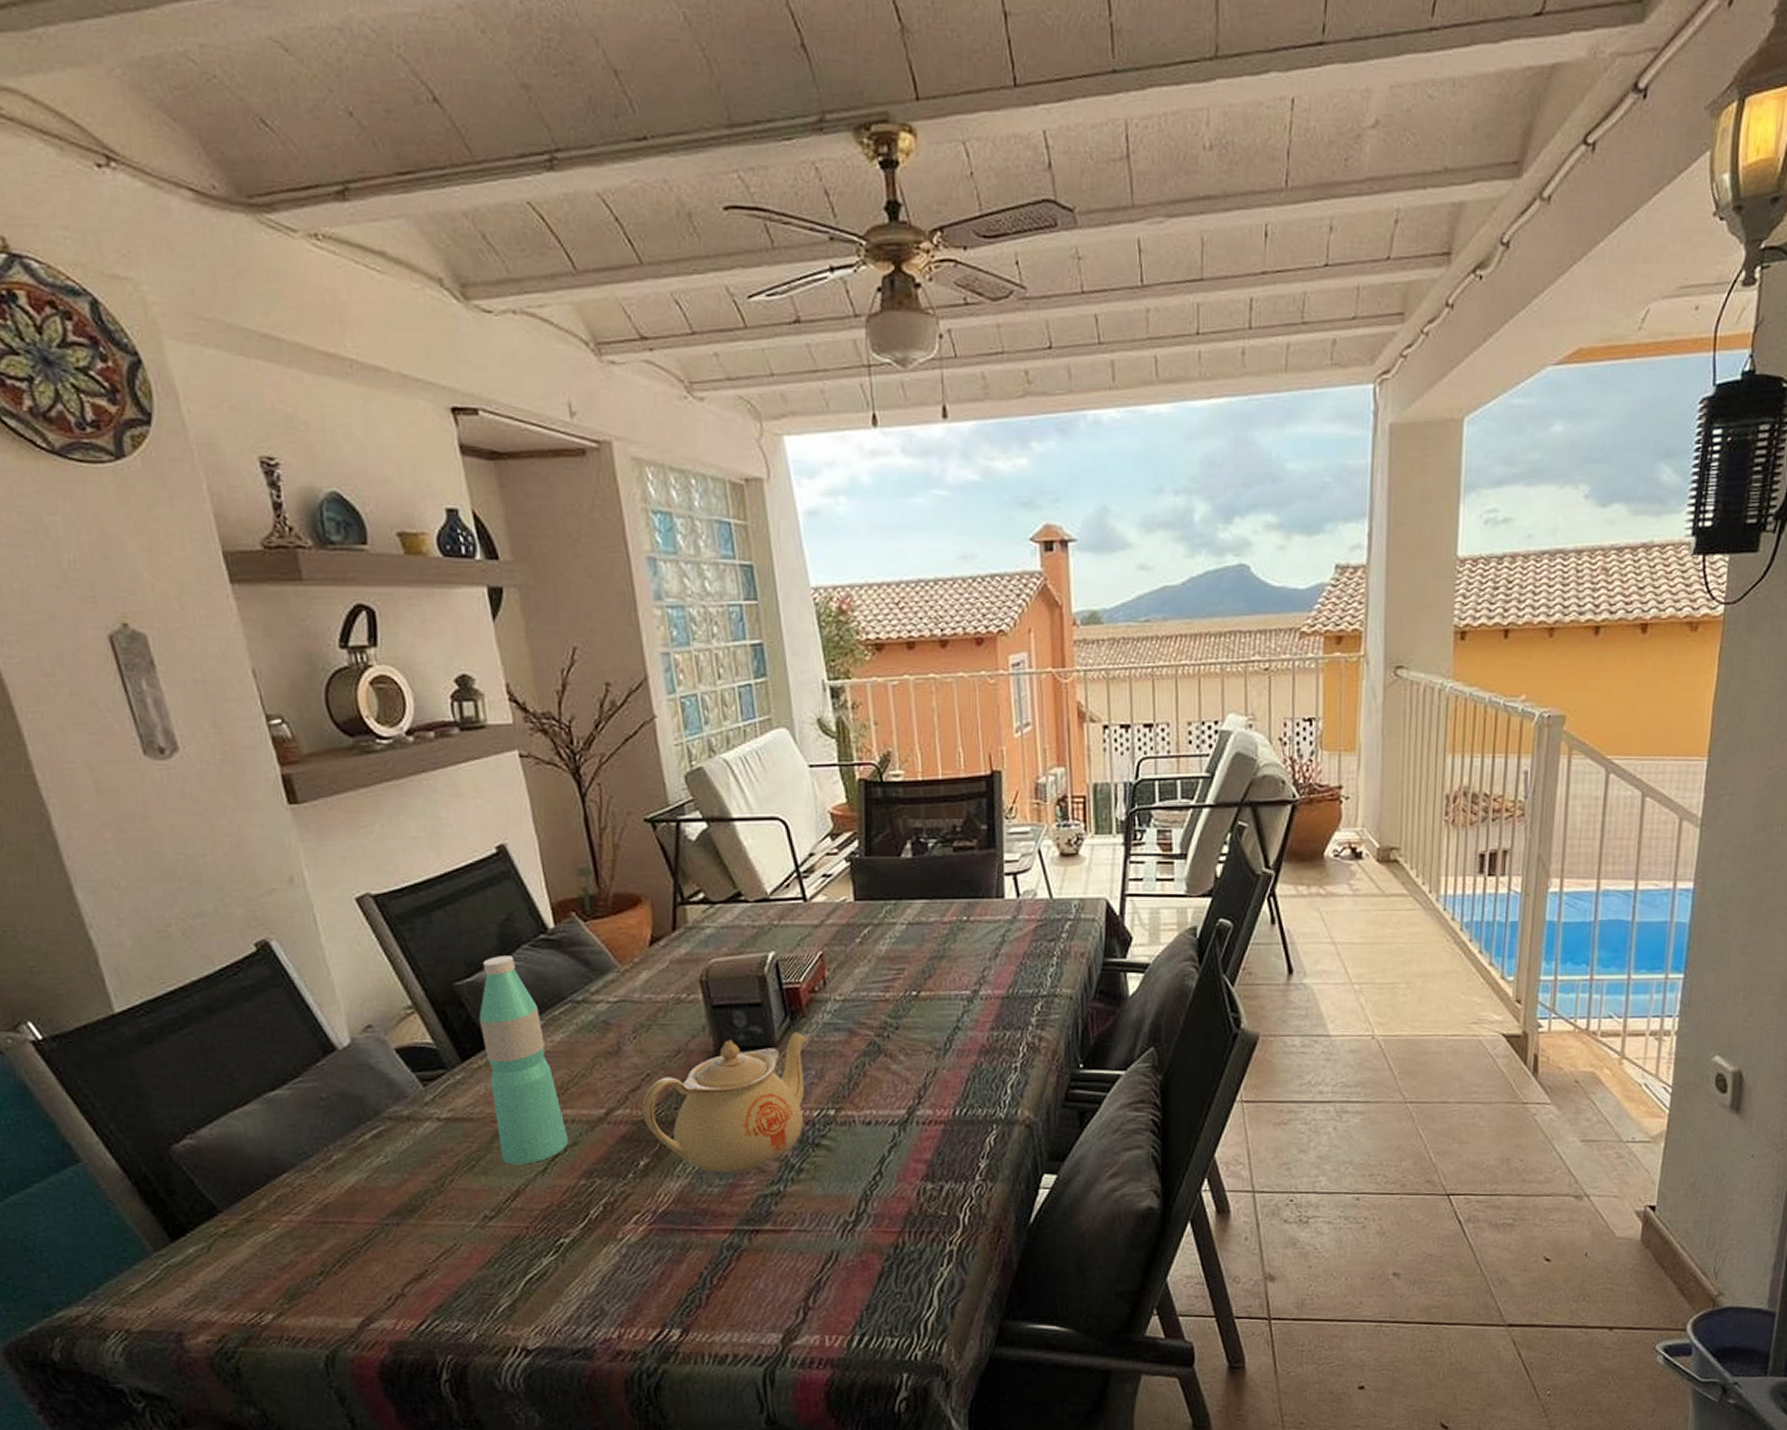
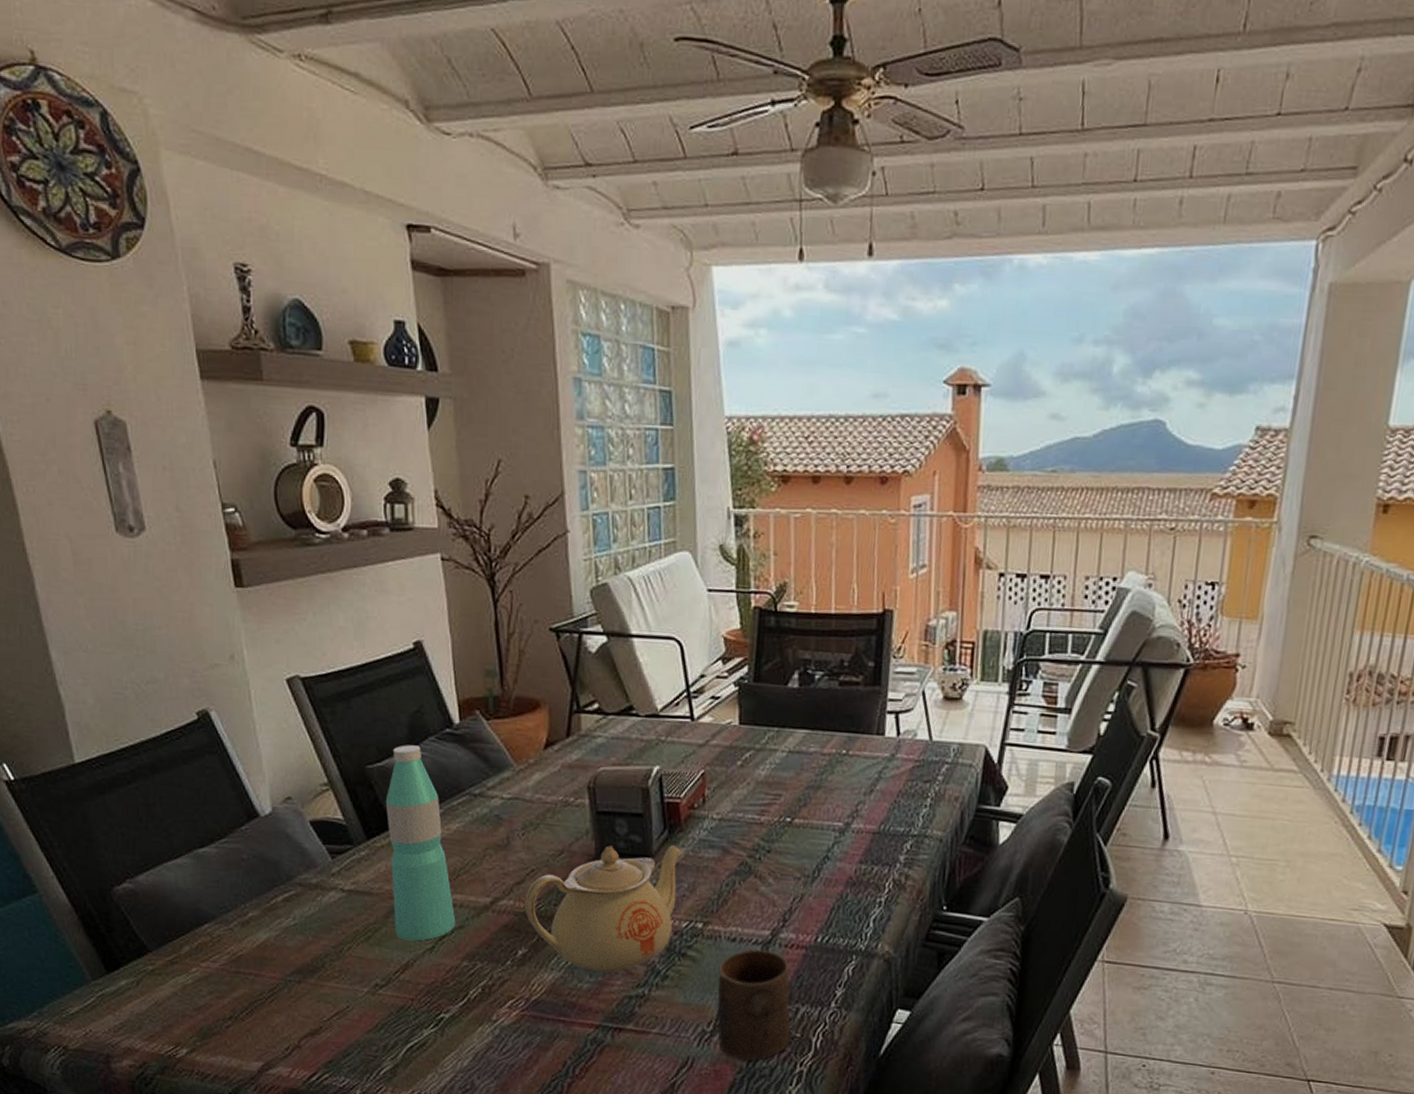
cup: none [856,1129,937,1247] -> present [716,948,791,1062]

